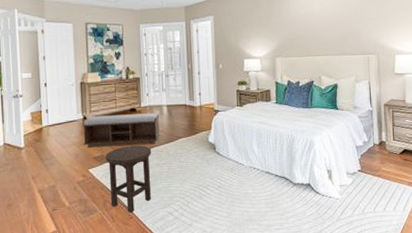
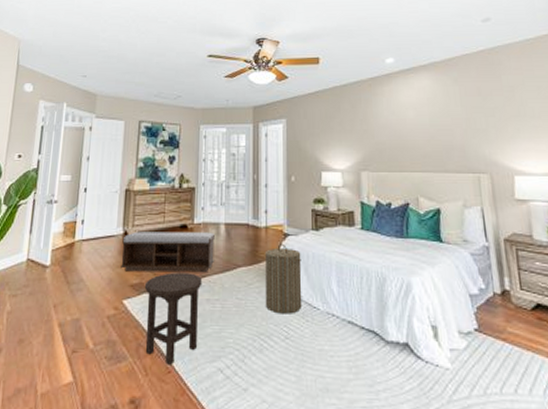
laundry hamper: none [200,118,231,171] -> present [264,243,302,314]

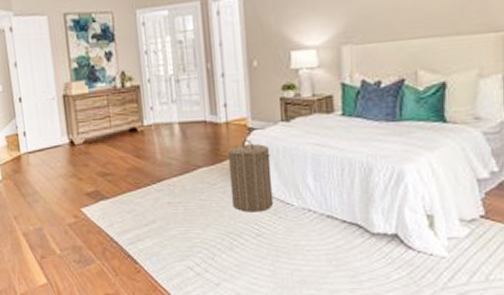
bench: present [121,232,215,273] -> none [69,133,171,181]
stool: present [144,272,203,365] -> none [100,177,163,265]

